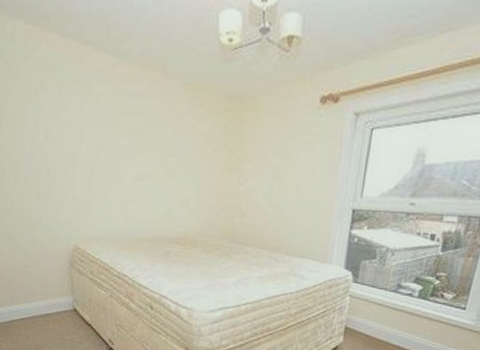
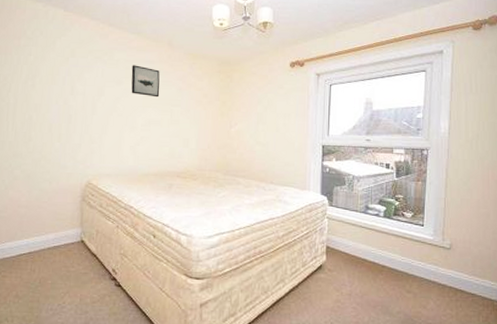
wall art: none [116,100,152,145] -> present [131,65,160,98]

